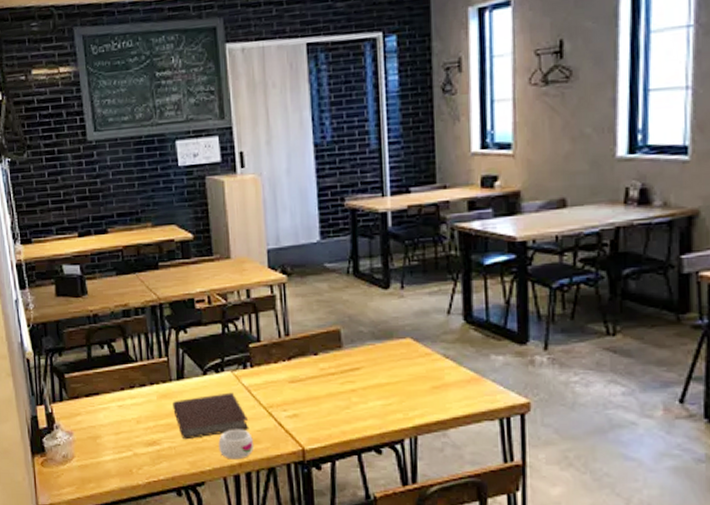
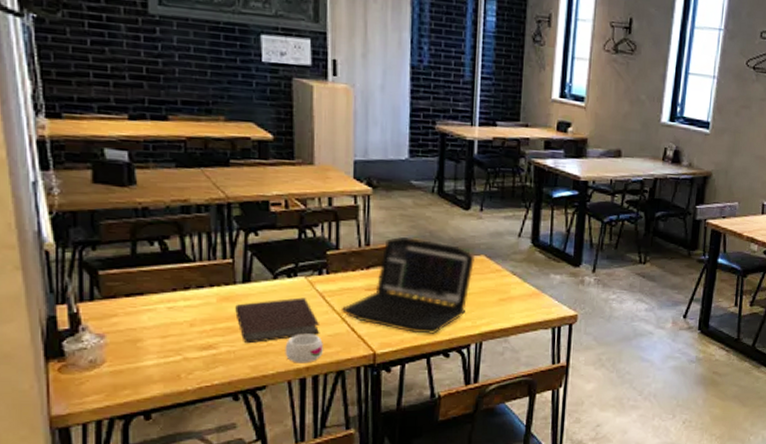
laptop: none [268,324,401,428] -> present [342,237,476,334]

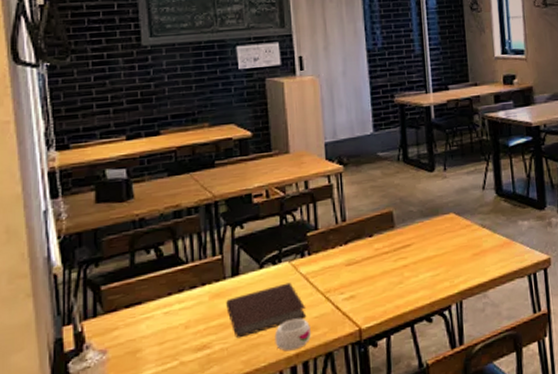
laptop: present [342,237,476,334] -> none [325,207,446,302]

